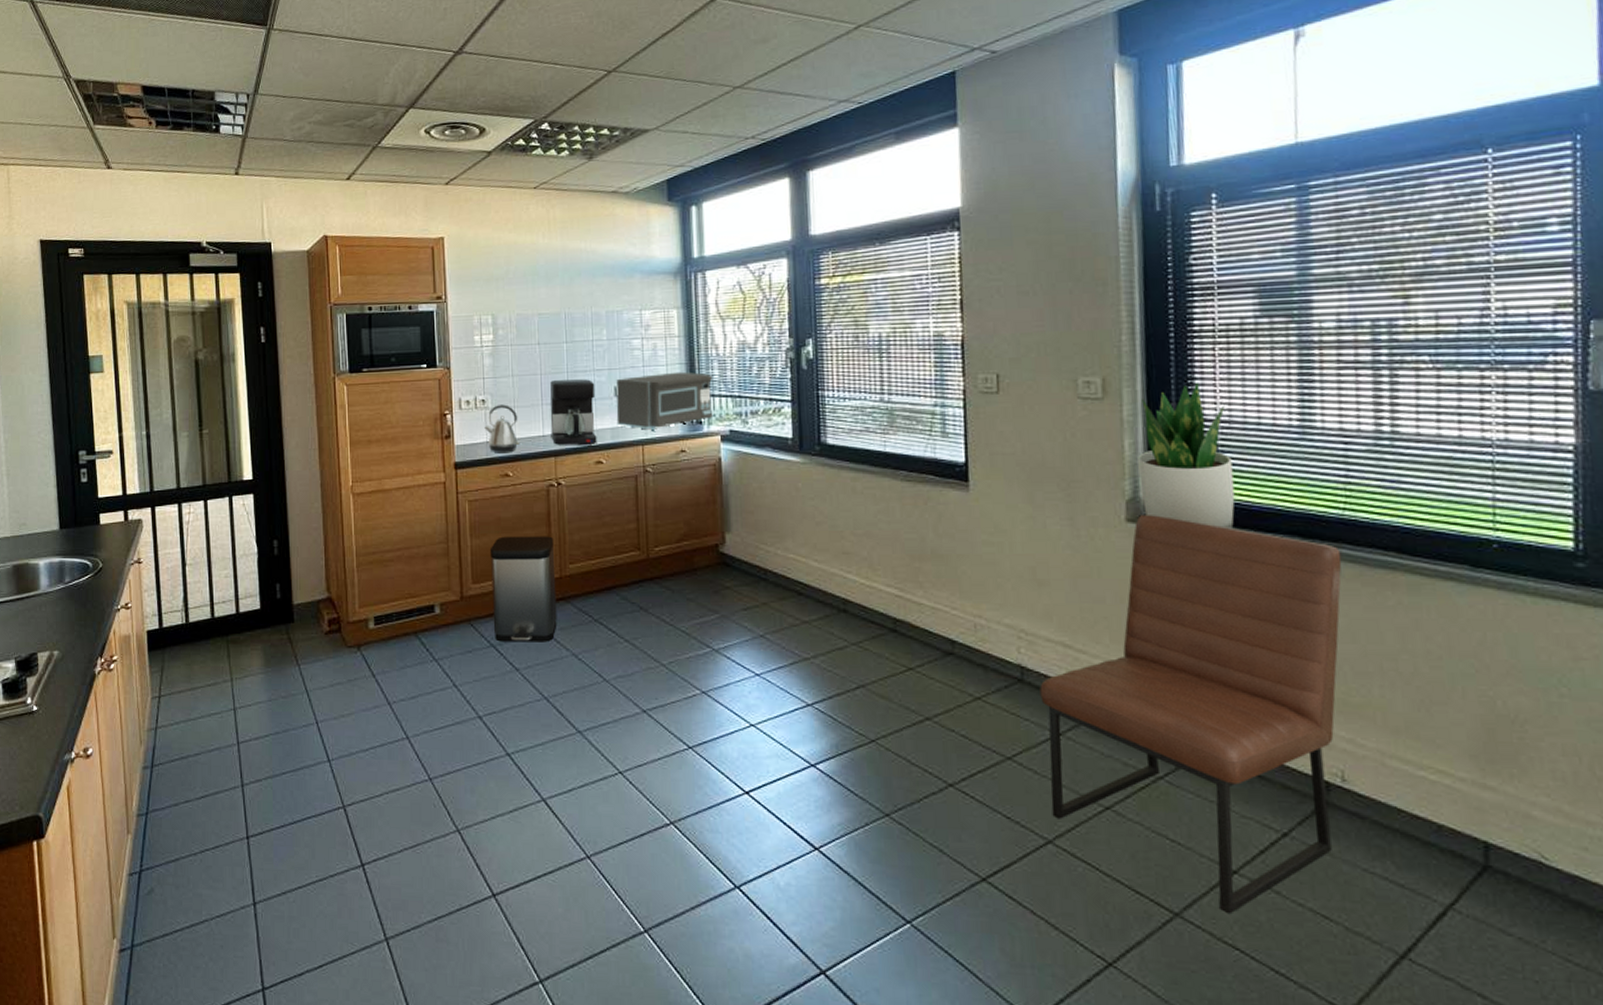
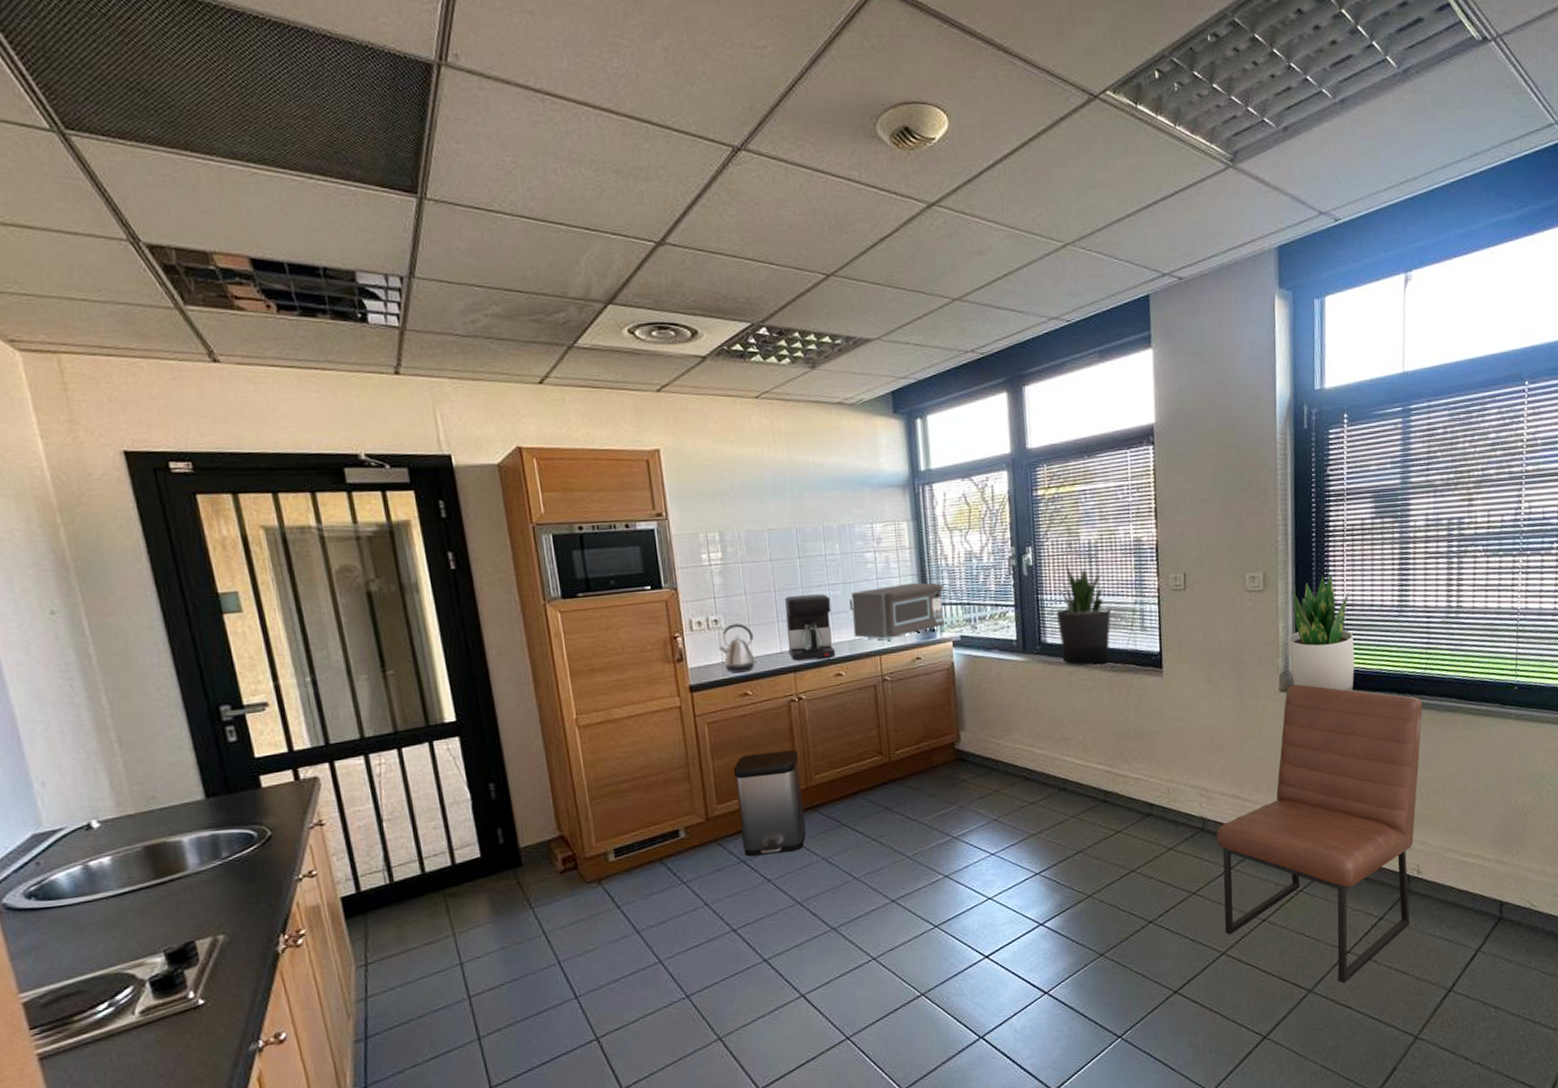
planter: none [839,358,906,473] -> present [1055,563,1112,666]

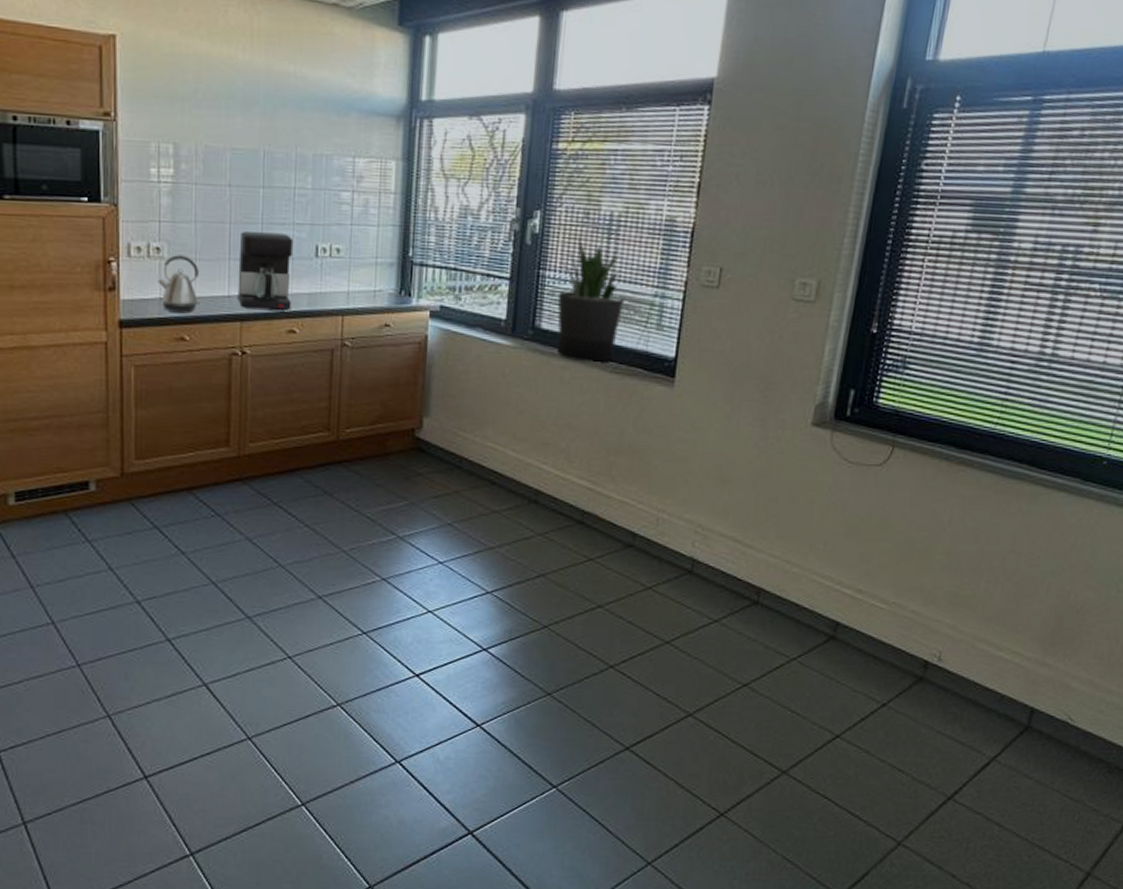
pedal bin: present [733,750,806,857] -> none [157,408,234,525]
microwave: present [851,582,945,641] -> none [315,234,429,301]
chair: present [1216,684,1423,984] -> none [696,420,985,771]
planter: present [1288,573,1355,691] -> none [829,292,920,437]

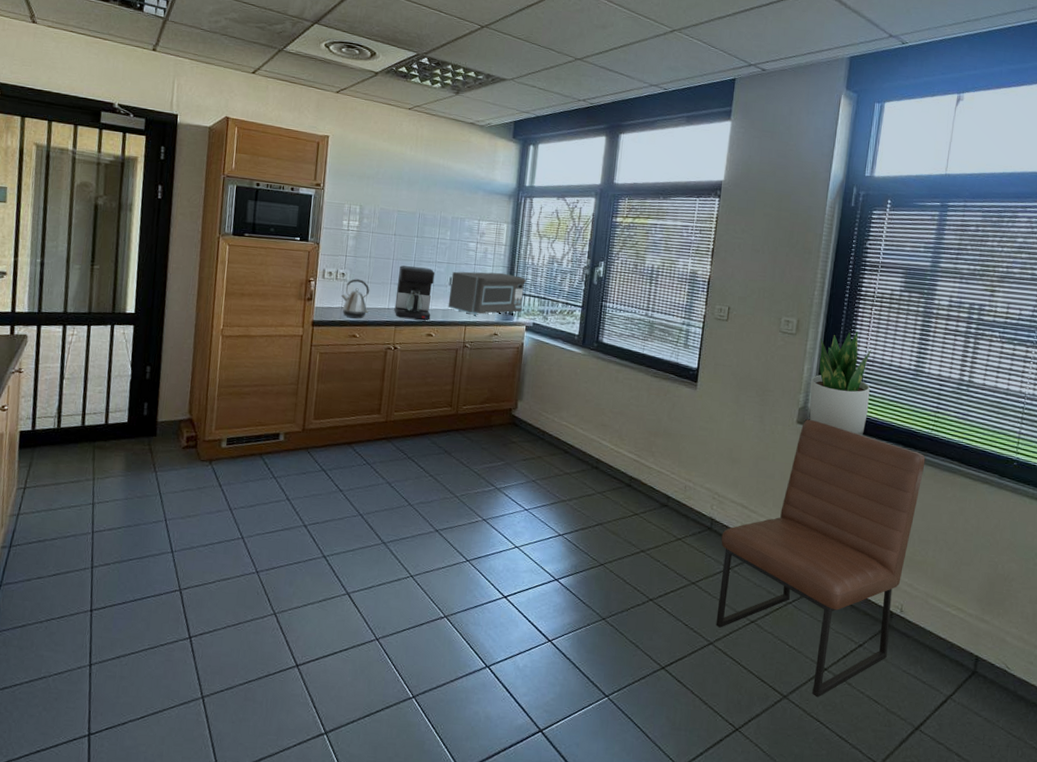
microwave: none [315,234,429,301] -> present [448,271,527,316]
planter: present [557,236,626,363] -> none [614,280,662,369]
chair: none [696,420,985,771] -> present [716,420,926,698]
planter: none [829,292,920,437] -> present [809,331,871,435]

